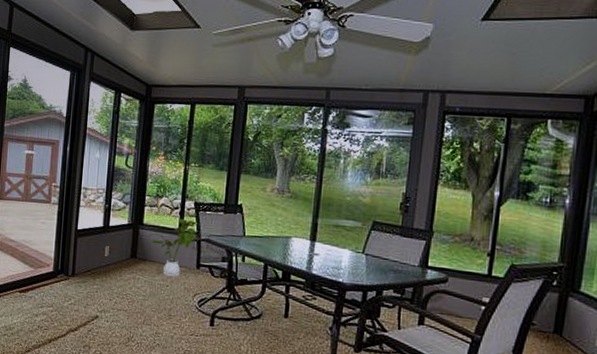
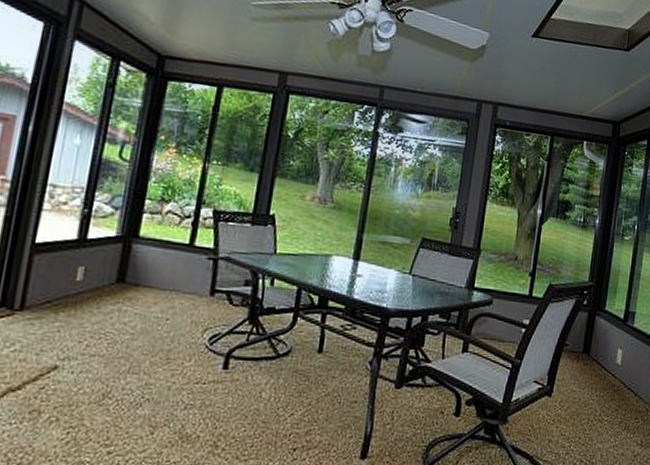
house plant: present [148,219,198,277] -> none [144,230,216,308]

